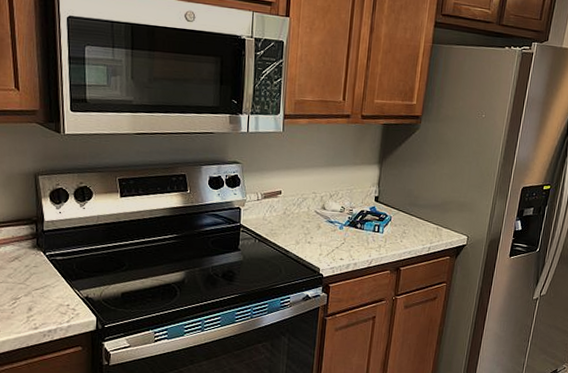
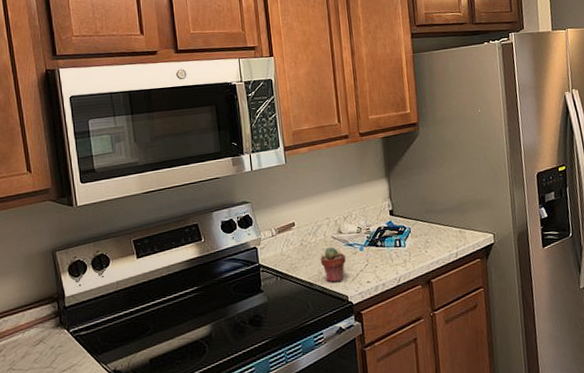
potted succulent: none [299,220,324,254] -> present [320,247,346,282]

